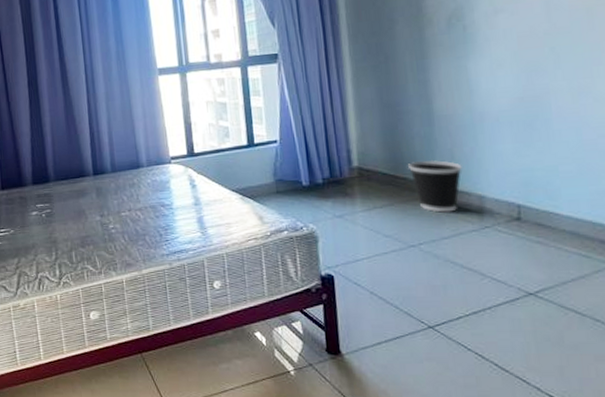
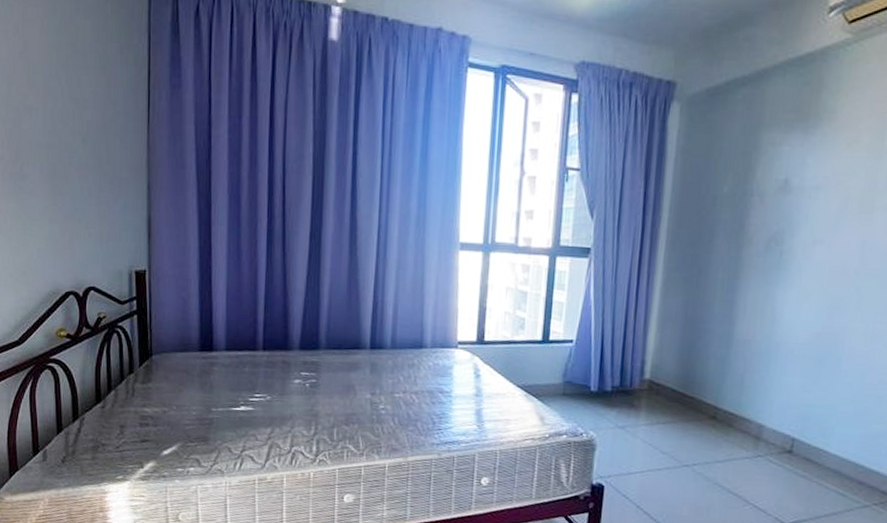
wastebasket: present [408,159,463,213] -> none [698,382,749,437]

